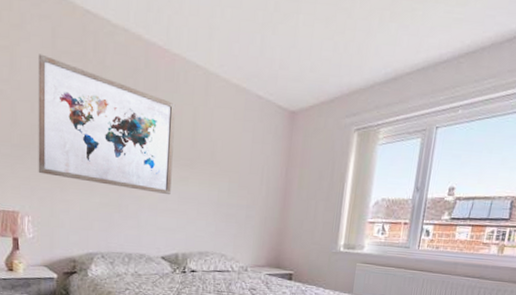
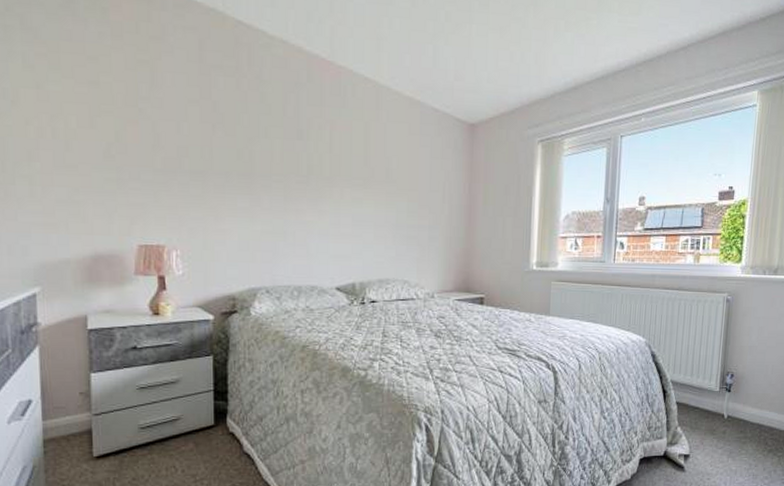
wall art: present [38,54,176,195] -> none [184,68,344,219]

